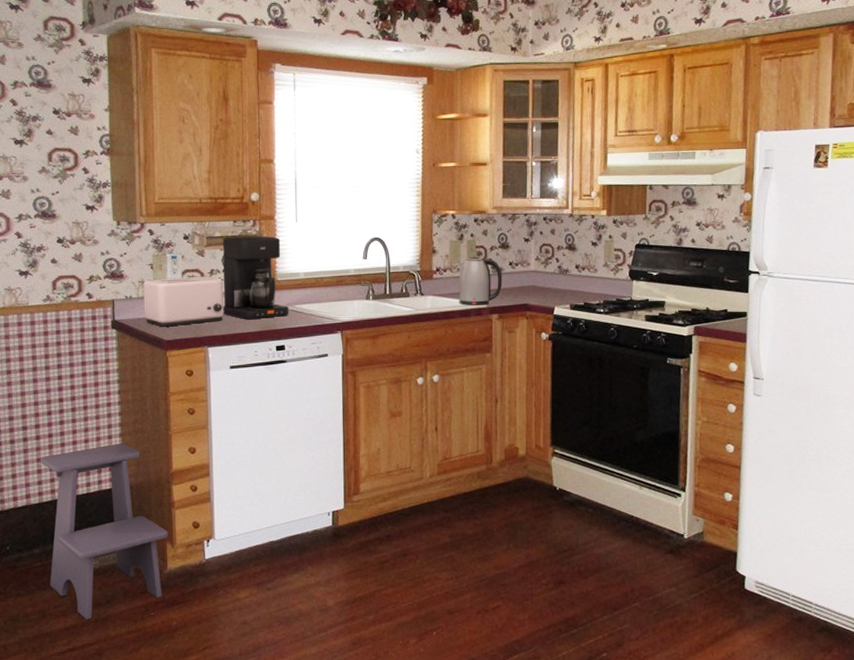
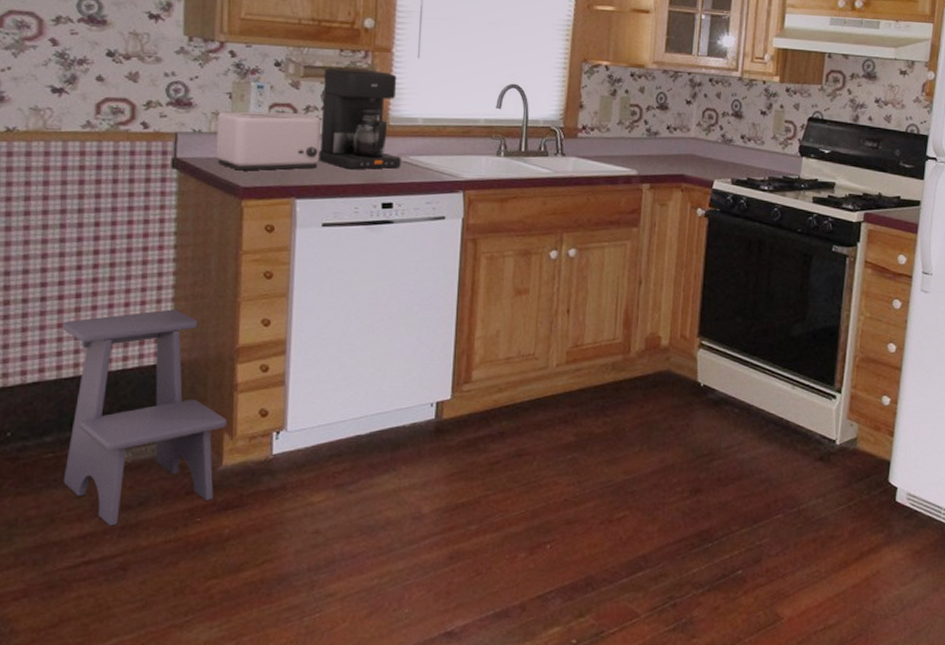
kettle: present [458,256,503,307] -> none [606,115,658,174]

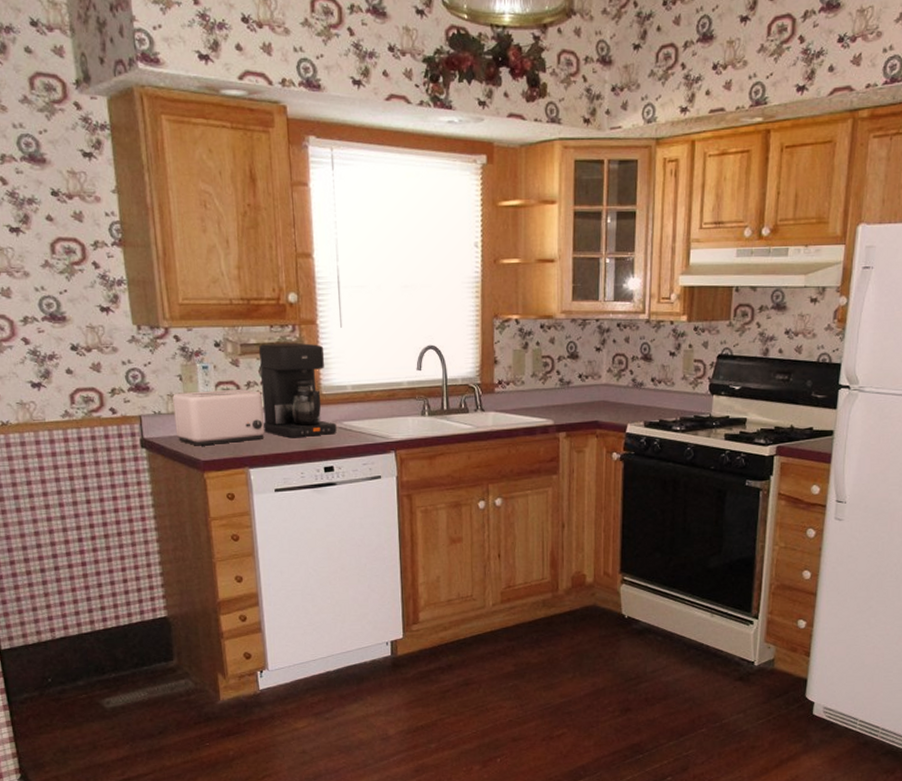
step stool: present [63,309,227,526] -> none [75,571,219,751]

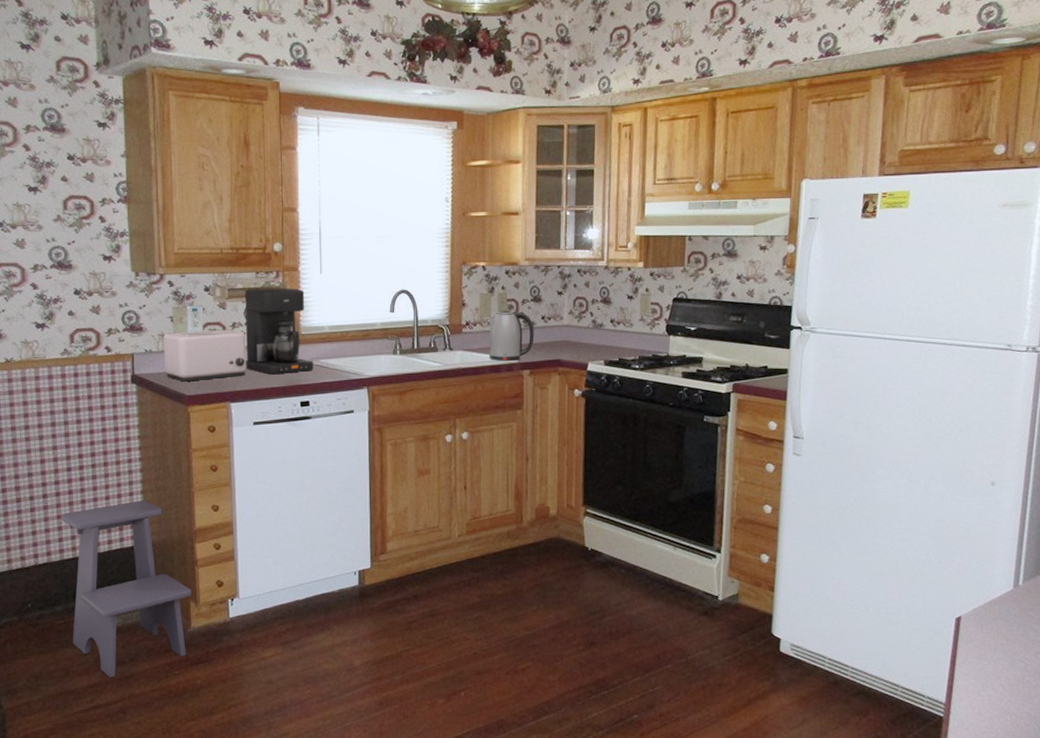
step stool: none [75,571,219,751] -> present [61,500,192,678]
kettle: none [523,367,571,424] -> present [489,309,534,362]

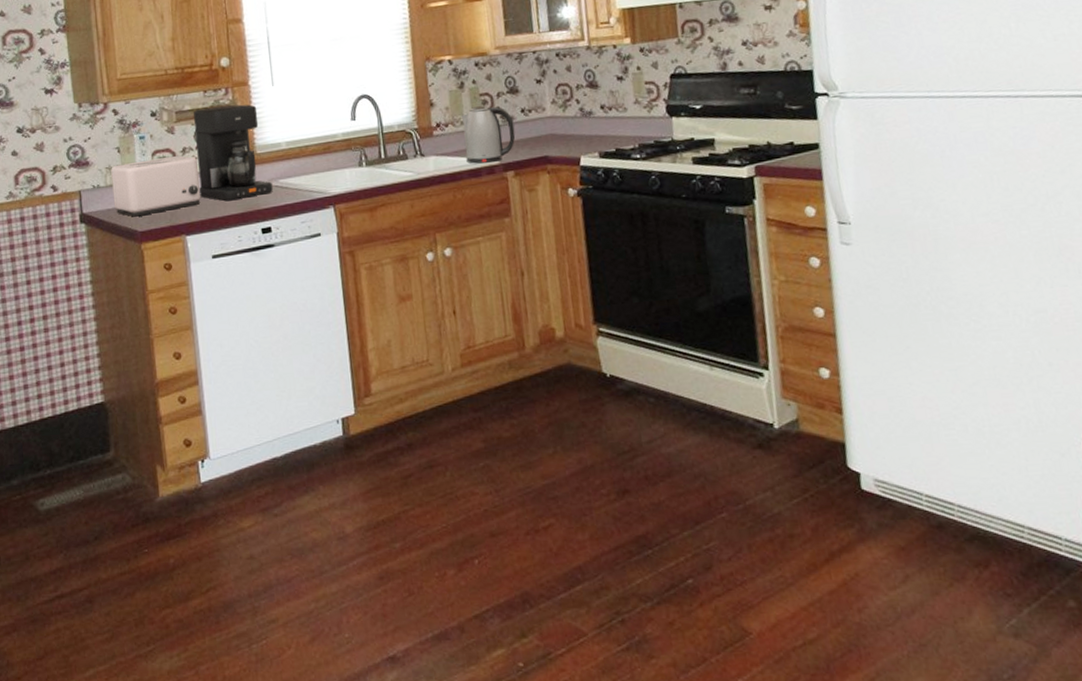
step stool: present [61,500,192,678] -> none [13,352,157,561]

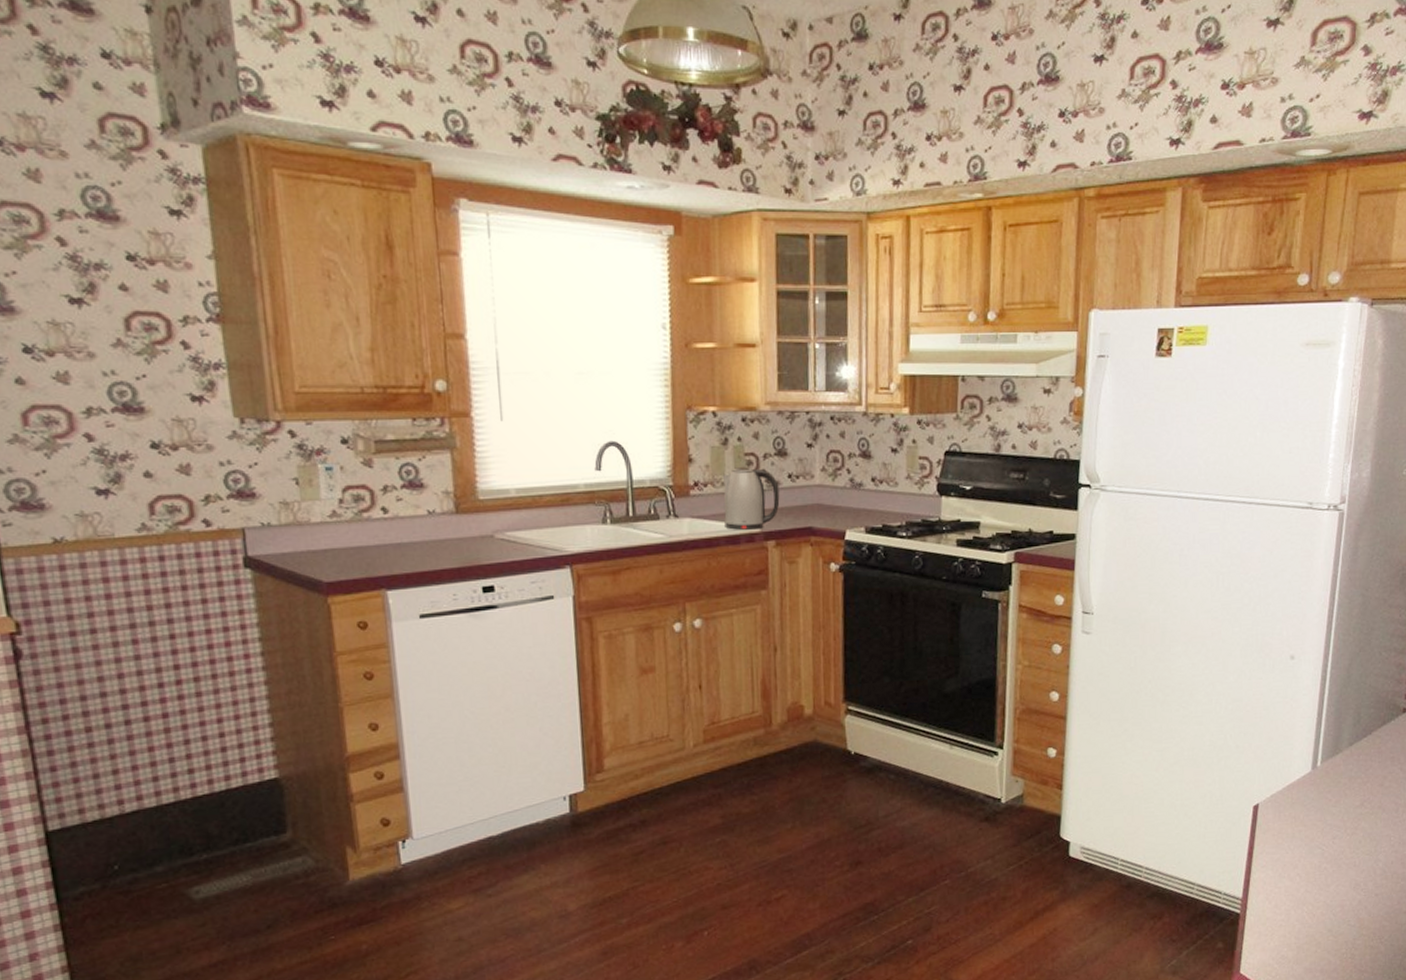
toaster: present [111,155,201,217] -> none [286,494,407,565]
coffee maker: present [194,104,273,201] -> none [399,439,498,553]

